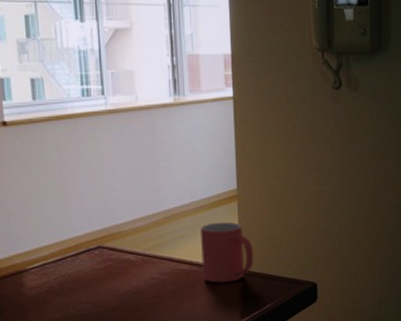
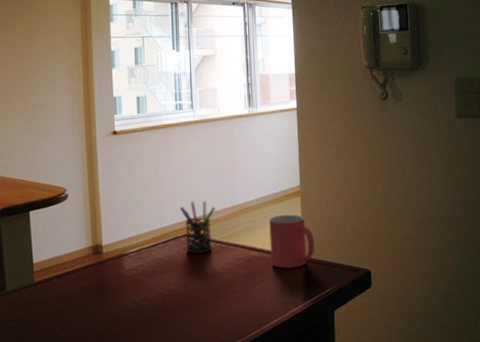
pen holder: none [92,206,136,269] -> present [180,200,216,254]

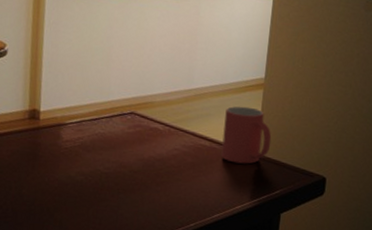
pen holder: present [180,200,216,254] -> none [130,77,170,135]

